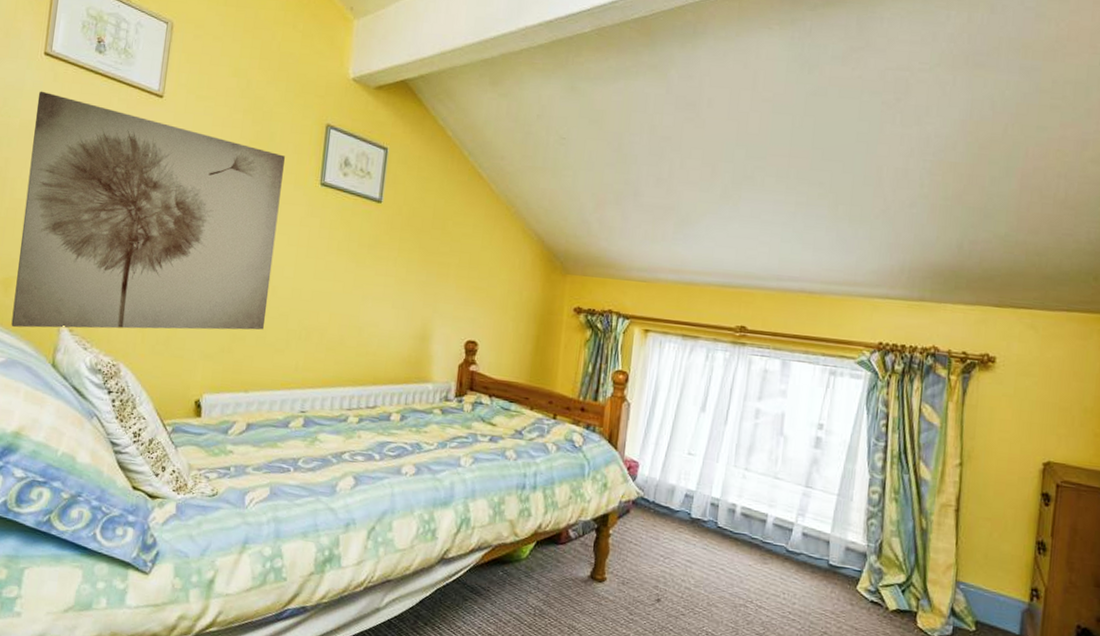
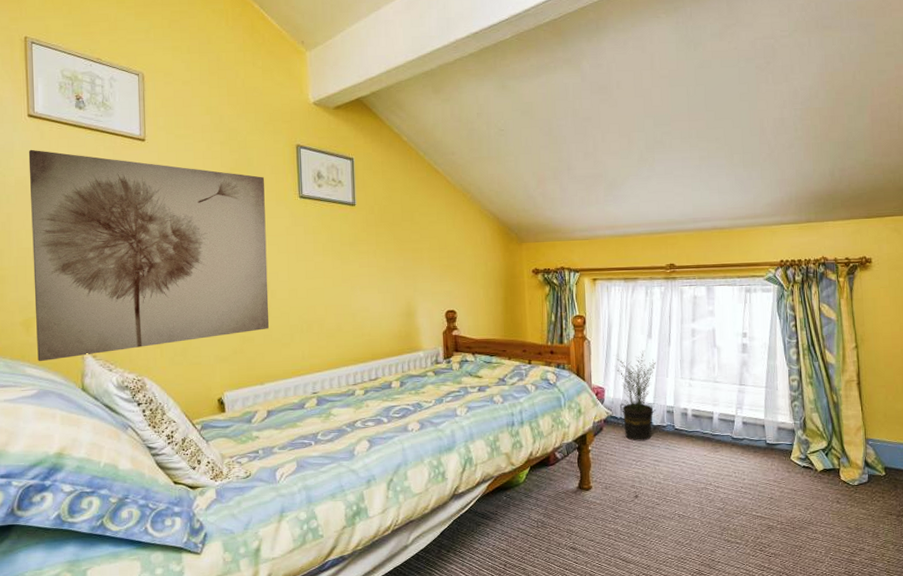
potted plant: none [655,425,706,535] -> present [617,350,656,442]

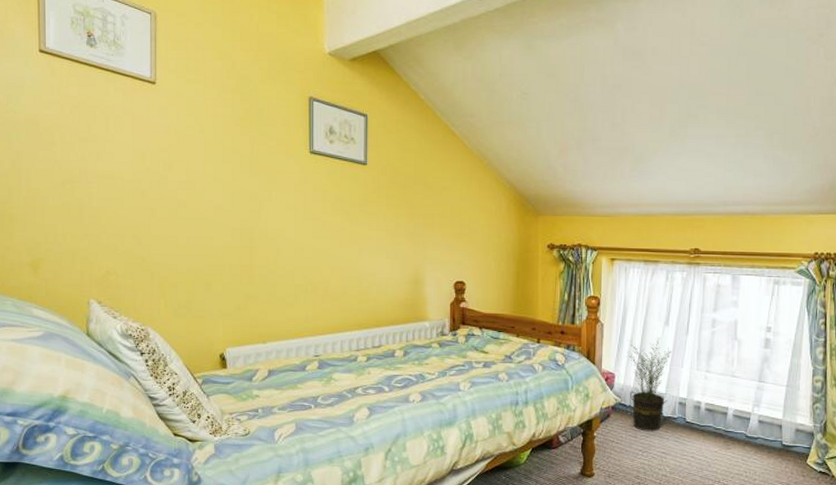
wall art: present [28,149,270,362] -> none [39,86,274,304]

